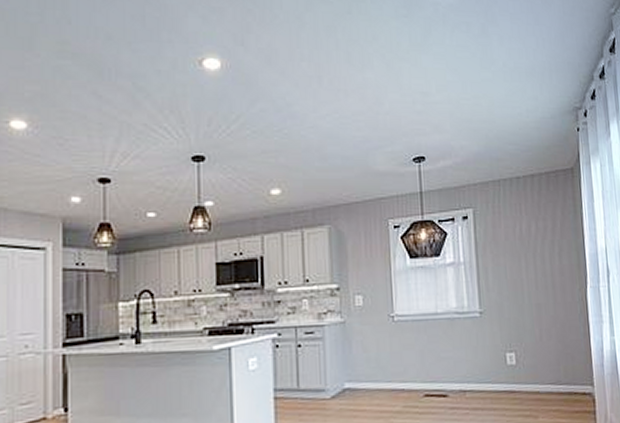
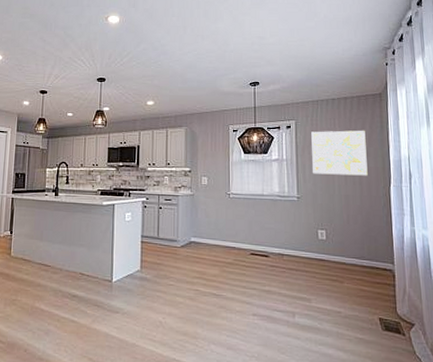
wall art: none [493,217,561,279] -> present [311,130,368,176]

